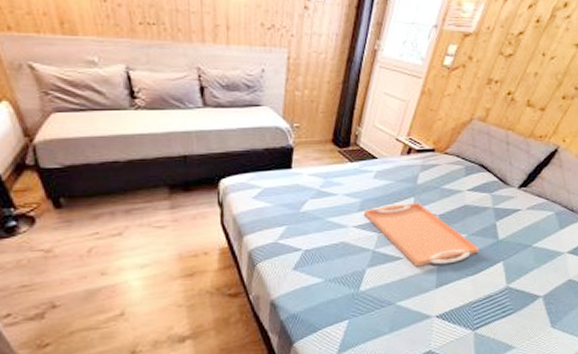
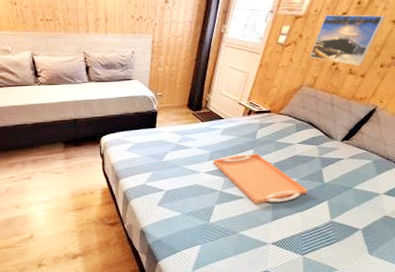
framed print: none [480,33,569,97] -> present [309,14,387,66]

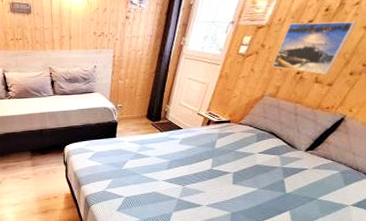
serving tray: present [213,153,308,204] -> none [172,162,269,212]

